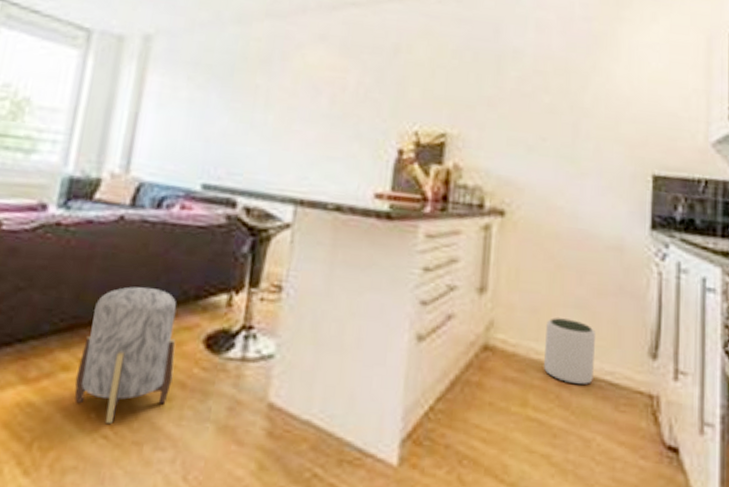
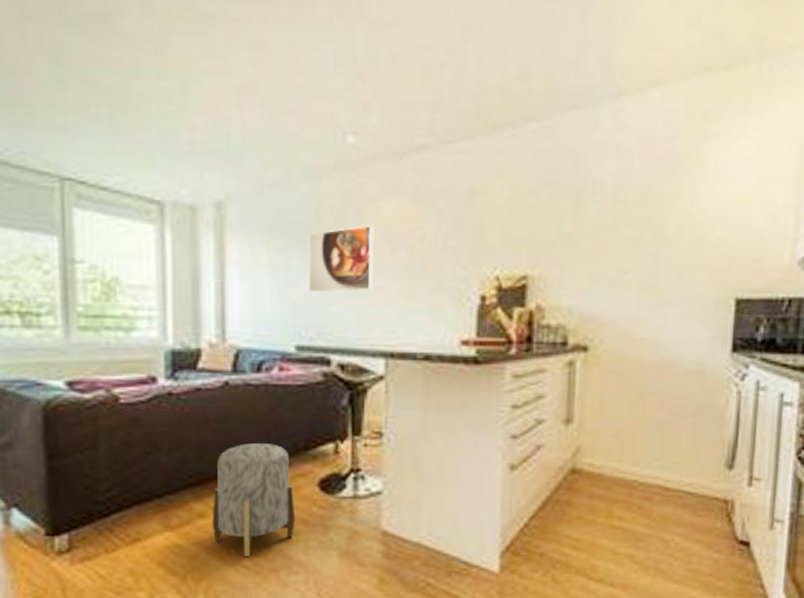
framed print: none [224,70,298,134] -> present [308,225,374,292]
plant pot: present [544,318,595,386] -> none [627,440,675,497]

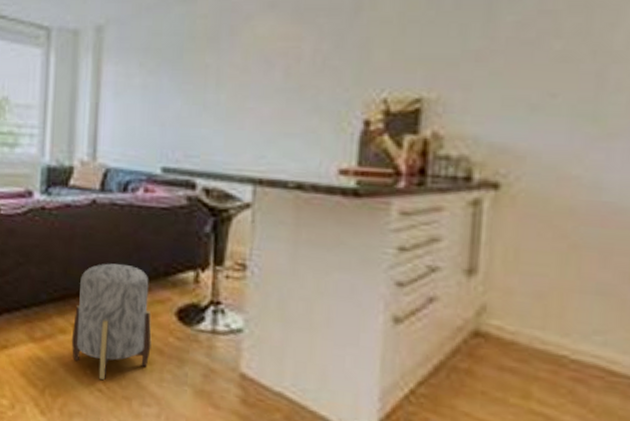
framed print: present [308,225,374,292] -> none [177,45,248,114]

